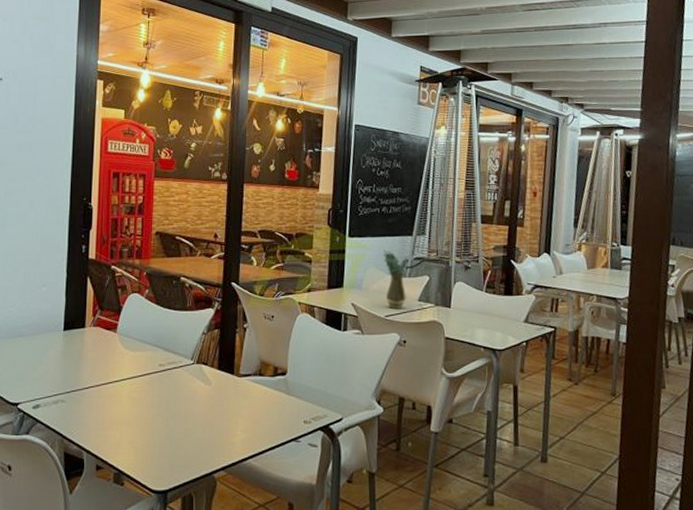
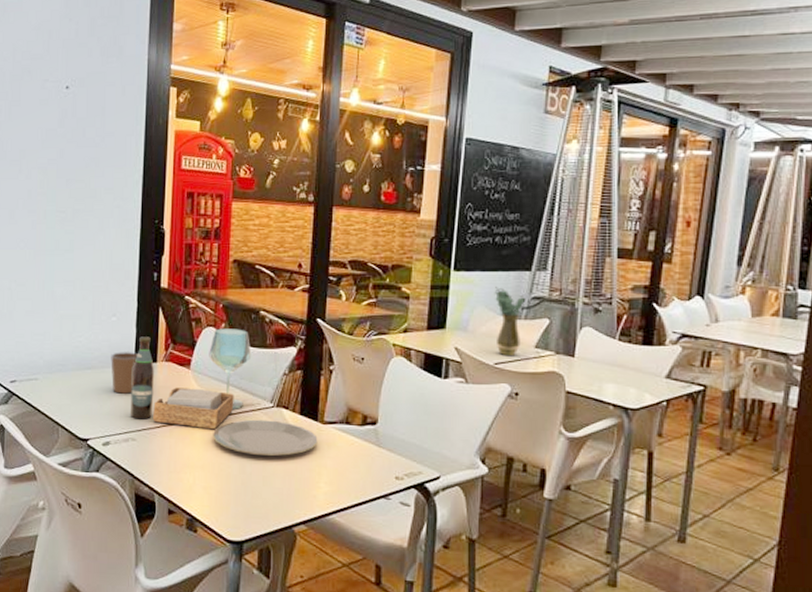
cup: none [41,319,67,359] -> present [111,352,138,394]
bottle: none [59,304,82,382] -> present [129,336,154,419]
napkin holder: none [81,350,158,388] -> present [152,387,234,430]
wine glass: none [134,294,173,368] -> present [209,328,252,409]
plate: none [138,376,234,410] -> present [213,419,318,457]

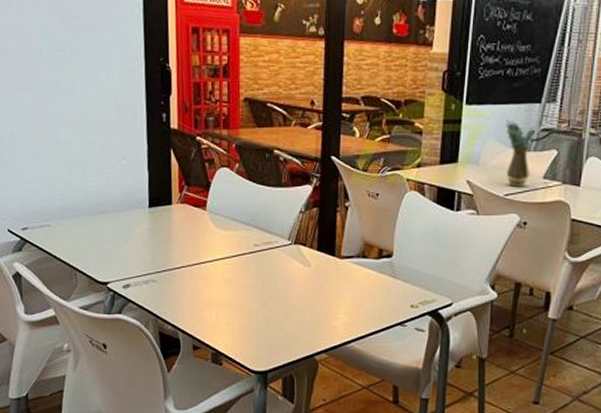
cup: present [111,352,138,394] -> none [124,195,152,237]
bottle: present [129,336,154,419] -> none [147,179,171,261]
napkin holder: present [152,387,234,430] -> none [171,228,252,269]
wine glass: present [209,328,252,409] -> none [224,168,267,248]
plate: present [213,419,318,457] -> none [233,257,336,292]

